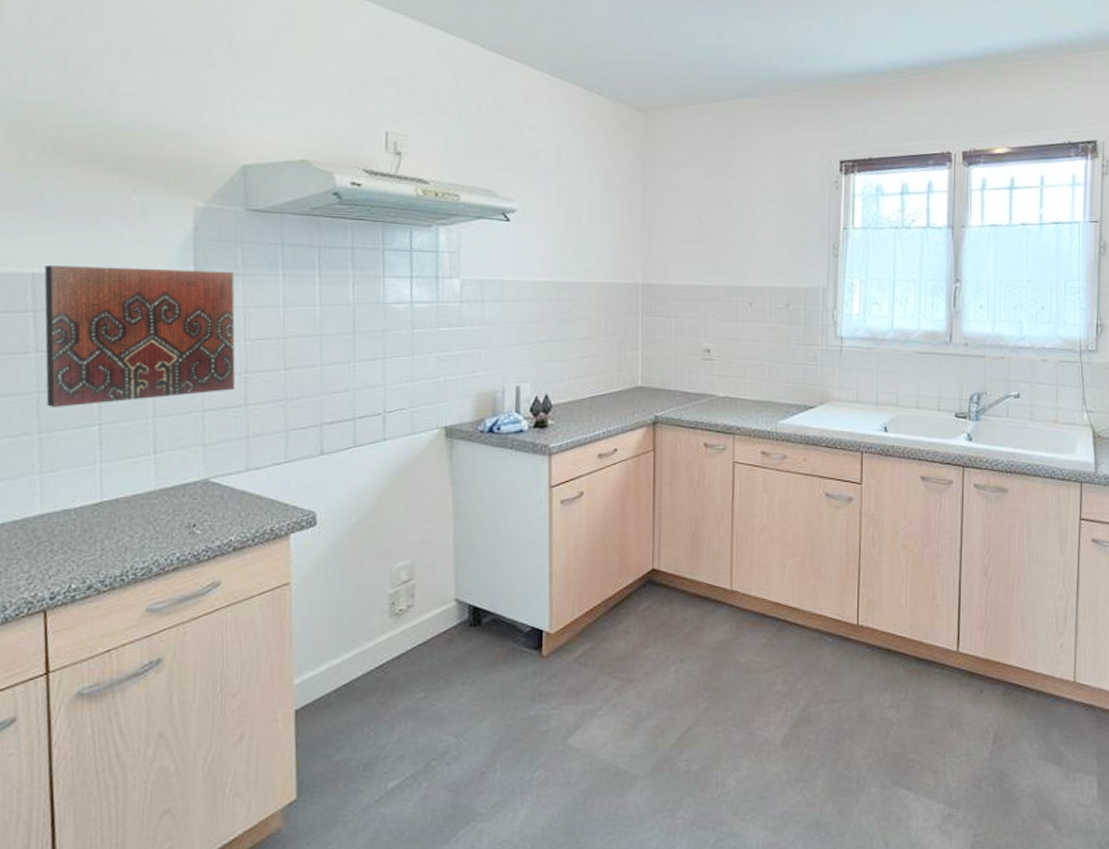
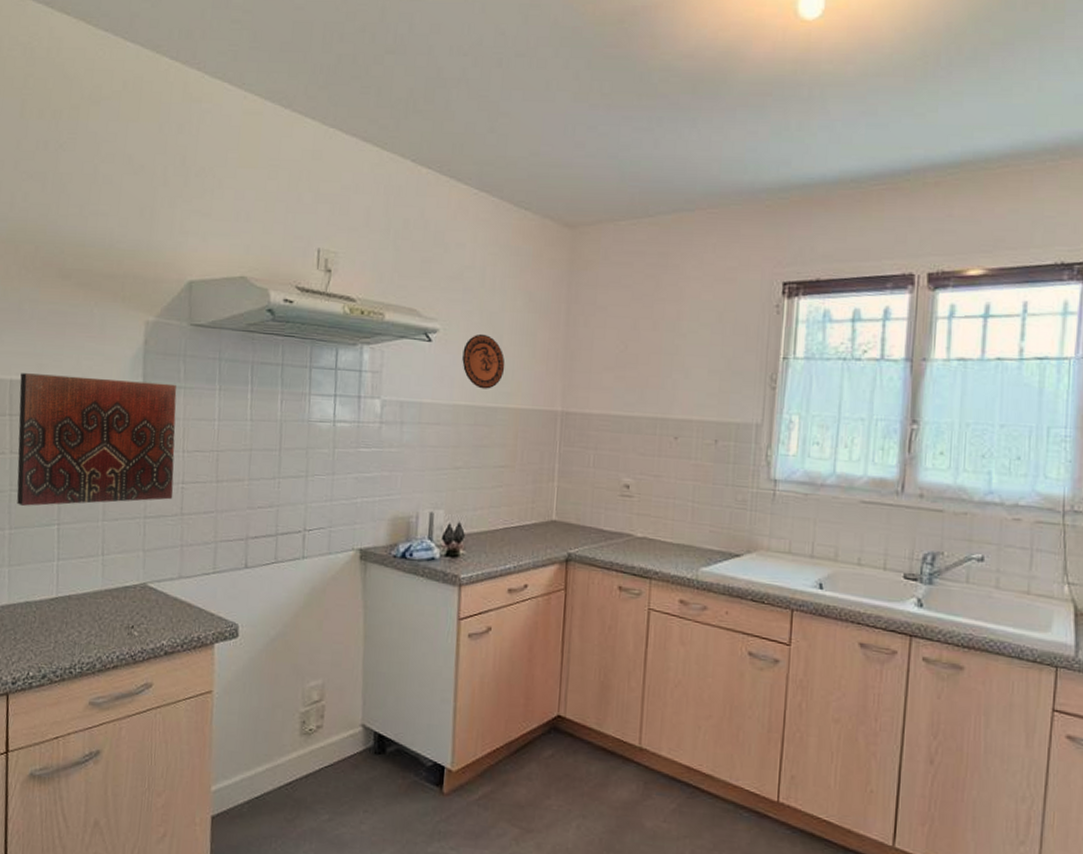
decorative plate: none [542,212,585,265] -> present [462,333,505,389]

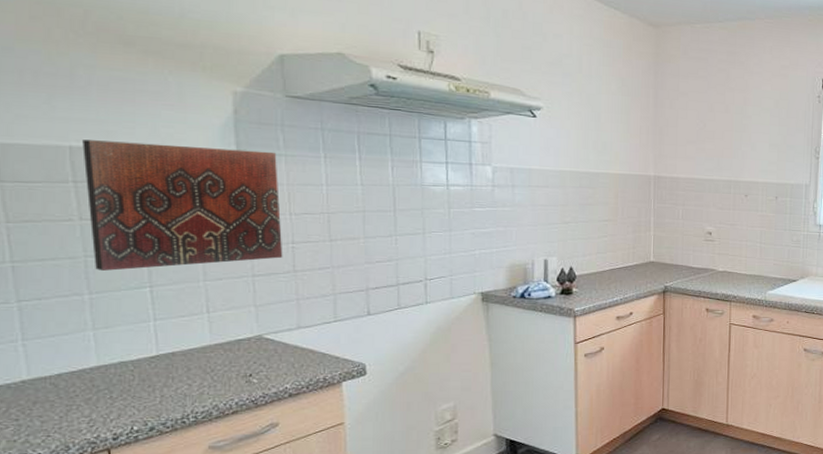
decorative plate: present [462,333,505,389] -> none [565,112,604,158]

